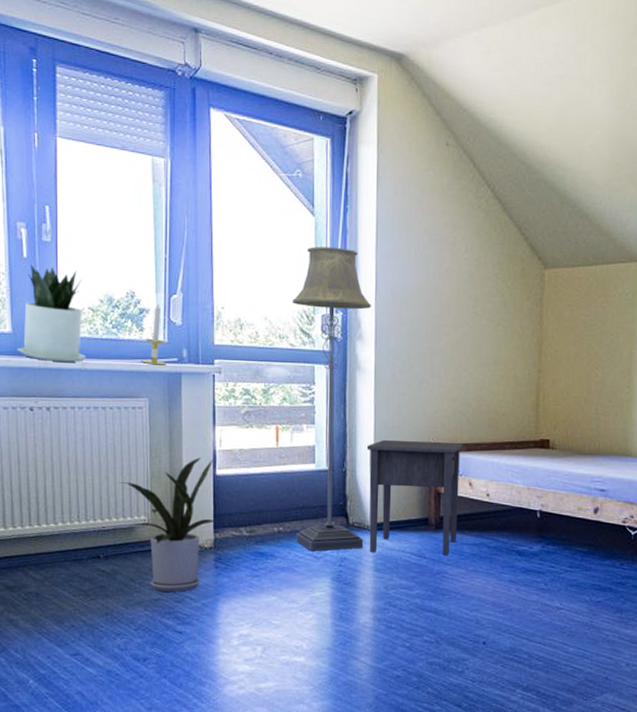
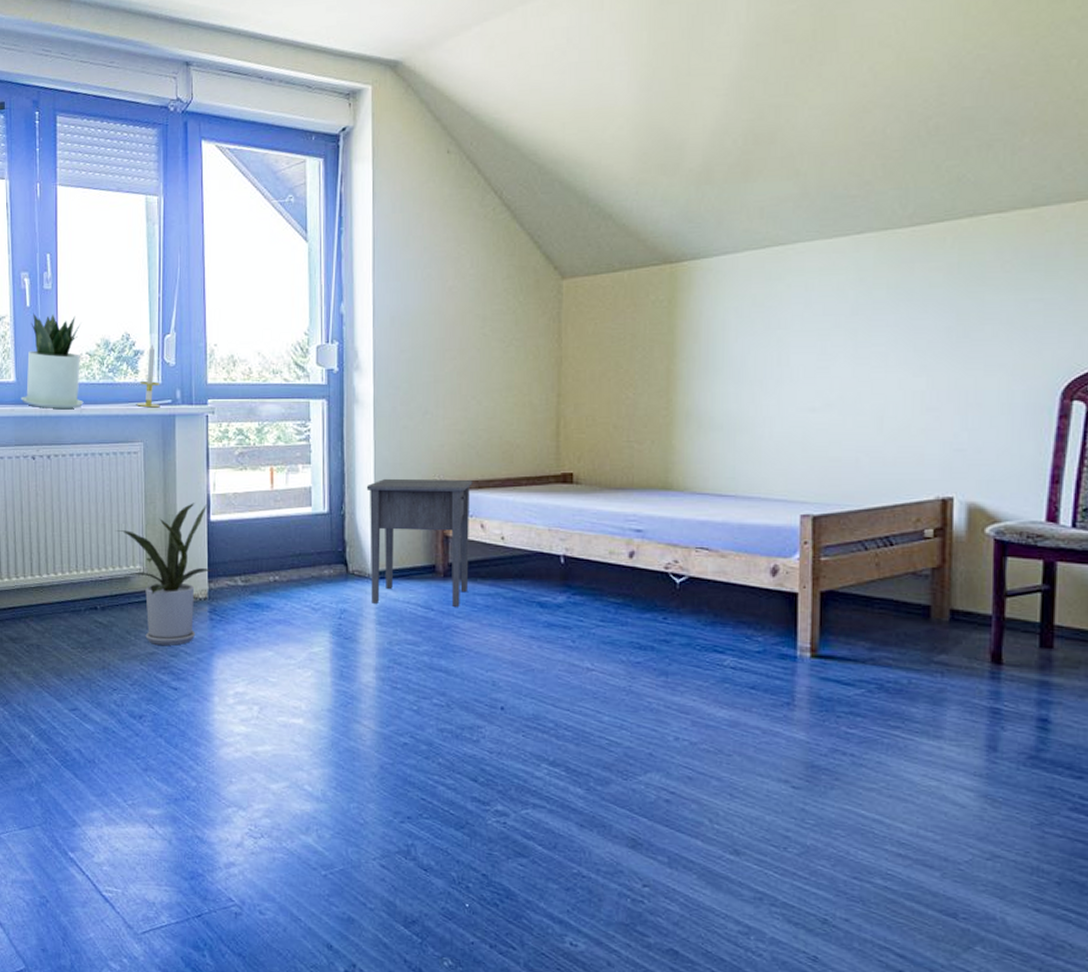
floor lamp: present [293,246,371,551] -> none [286,273,369,602]

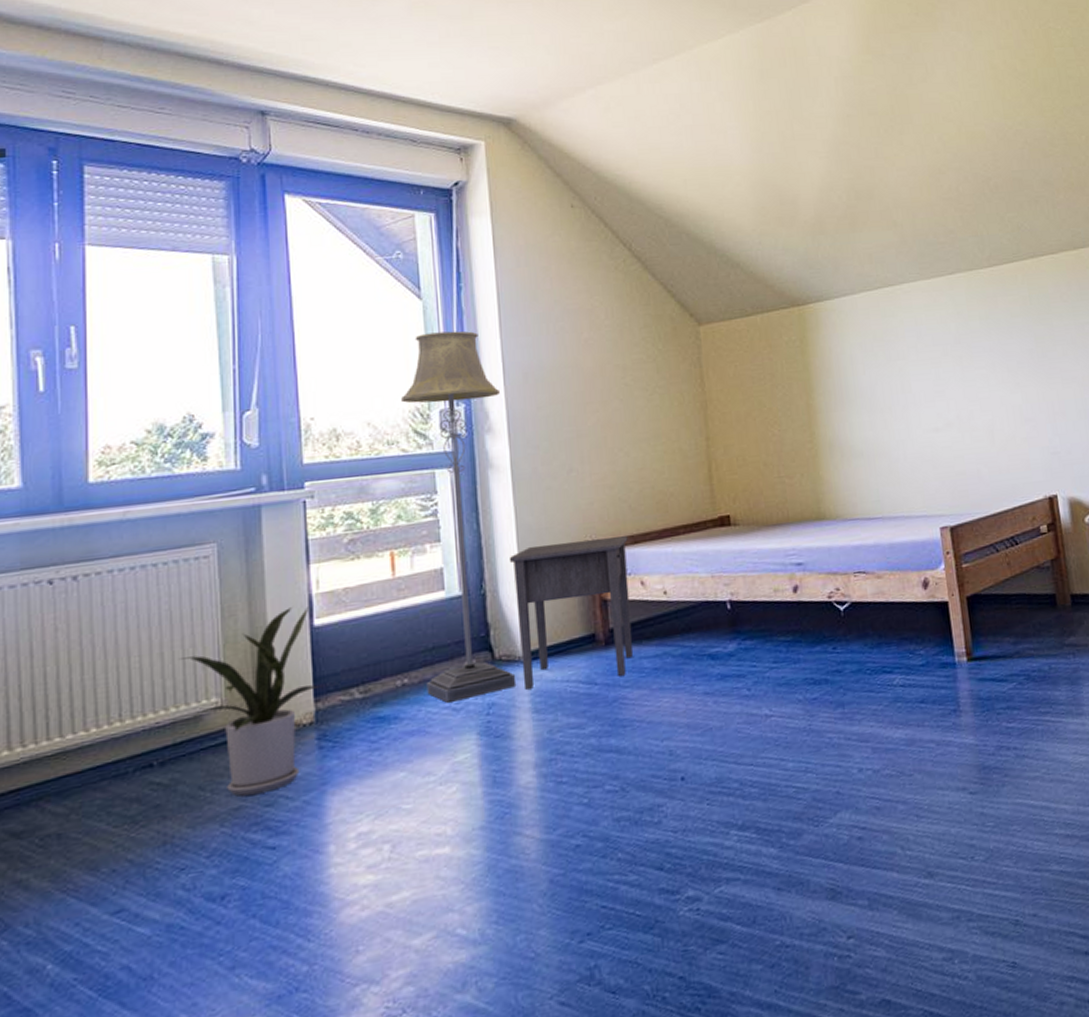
planter: present [20,313,84,409] -> none [29,398,128,517]
candle: present [137,344,160,408] -> none [207,424,240,501]
floor lamp: none [286,273,369,602] -> present [401,330,517,703]

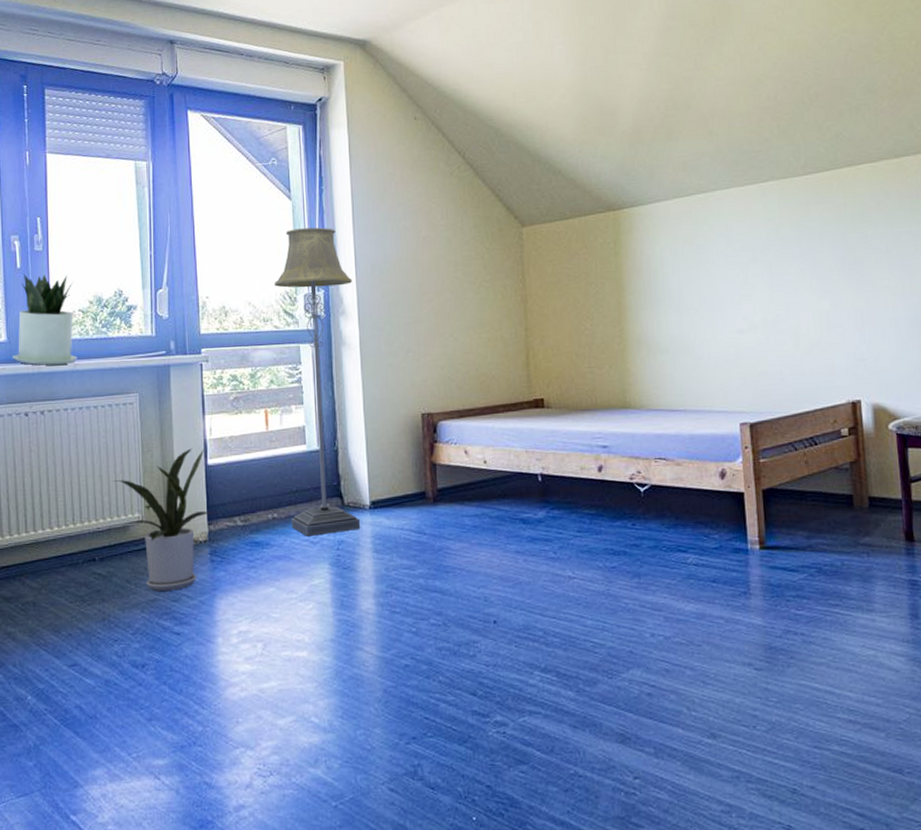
planter: none [29,398,128,517] -> present [12,274,77,366]
nightstand: present [509,536,633,690] -> none [357,410,456,532]

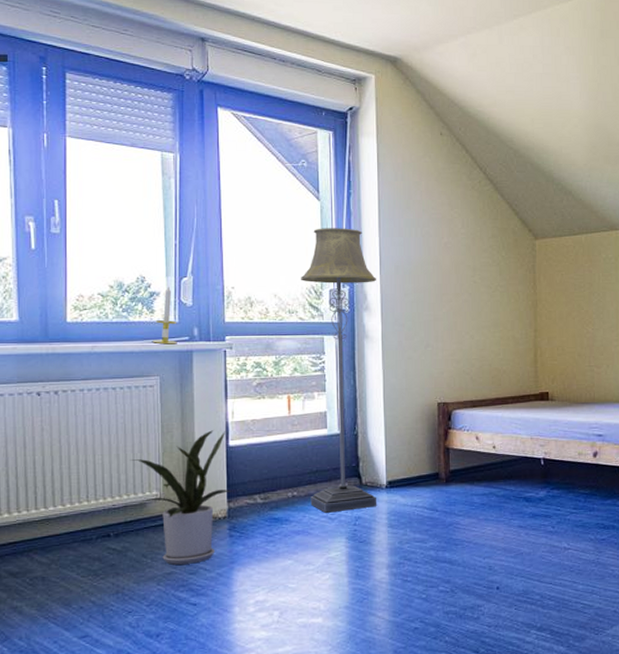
planter: present [12,274,77,366] -> none [24,255,95,346]
candle: none [131,299,155,360] -> present [153,286,177,345]

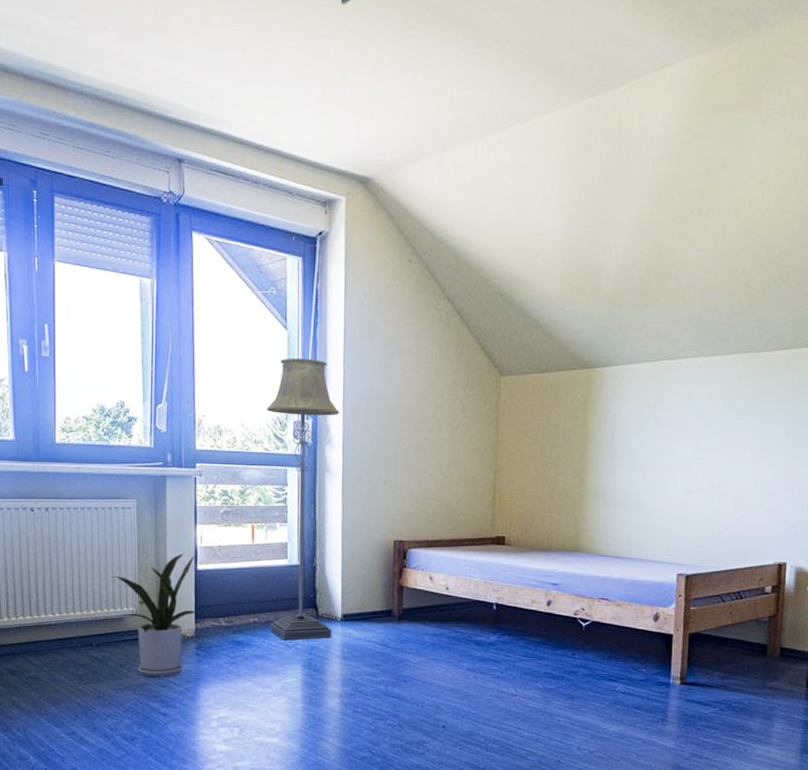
candle: present [153,286,177,345] -> none [131,412,153,469]

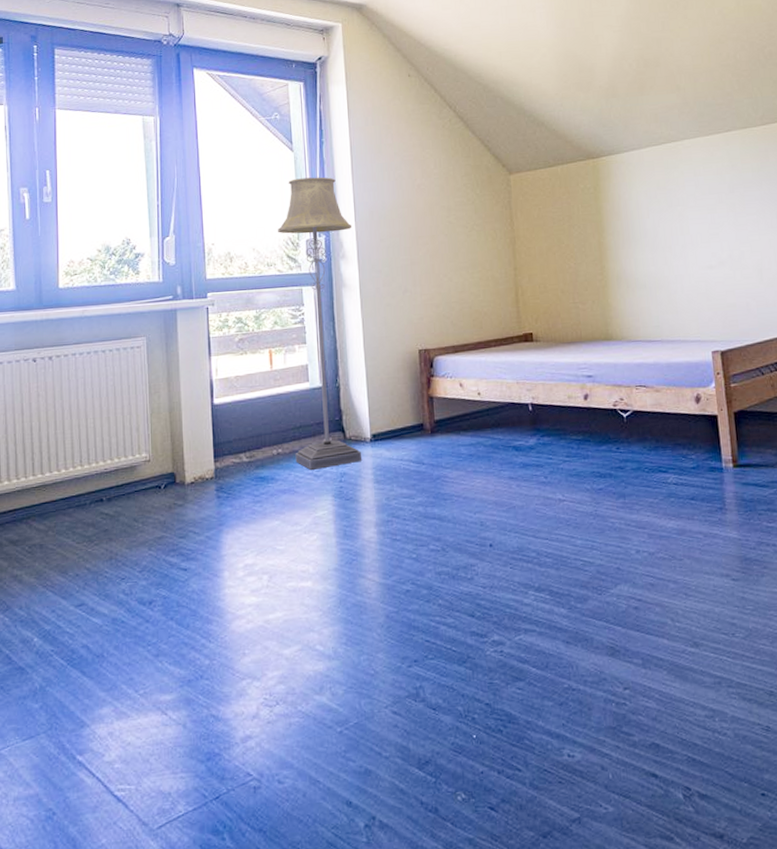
house plant: present [111,553,201,677] -> none [121,389,221,529]

